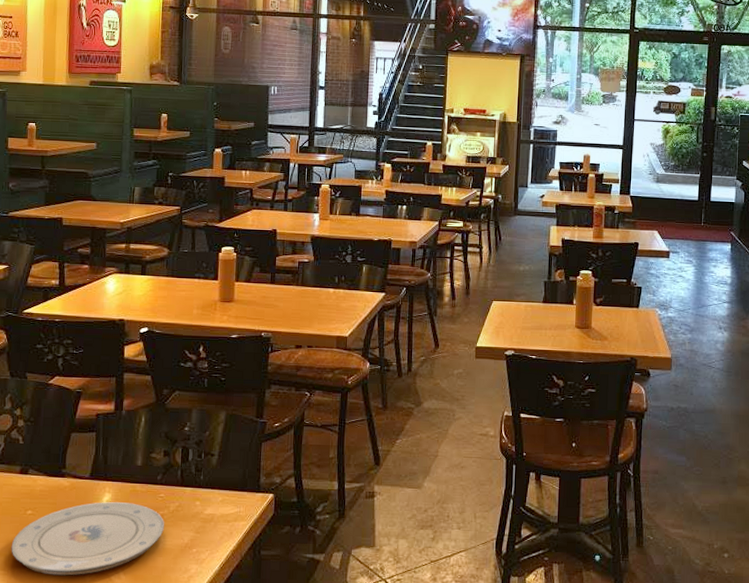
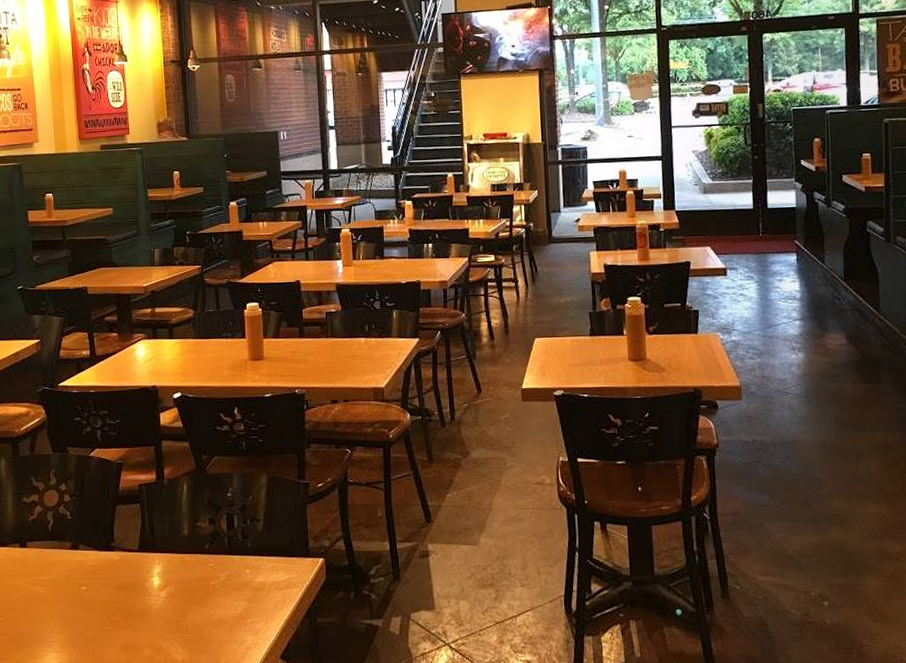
plate: present [11,502,164,576] -> none [69,574,217,652]

